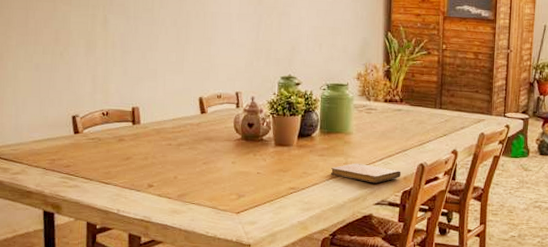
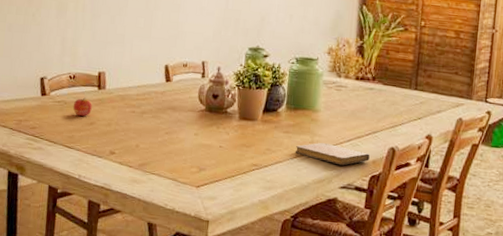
apple: none [107,133,127,152] -> present [73,97,92,116]

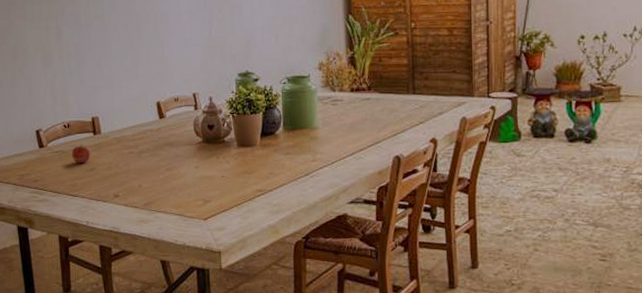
notebook: present [296,142,370,166] -> none [299,159,375,180]

